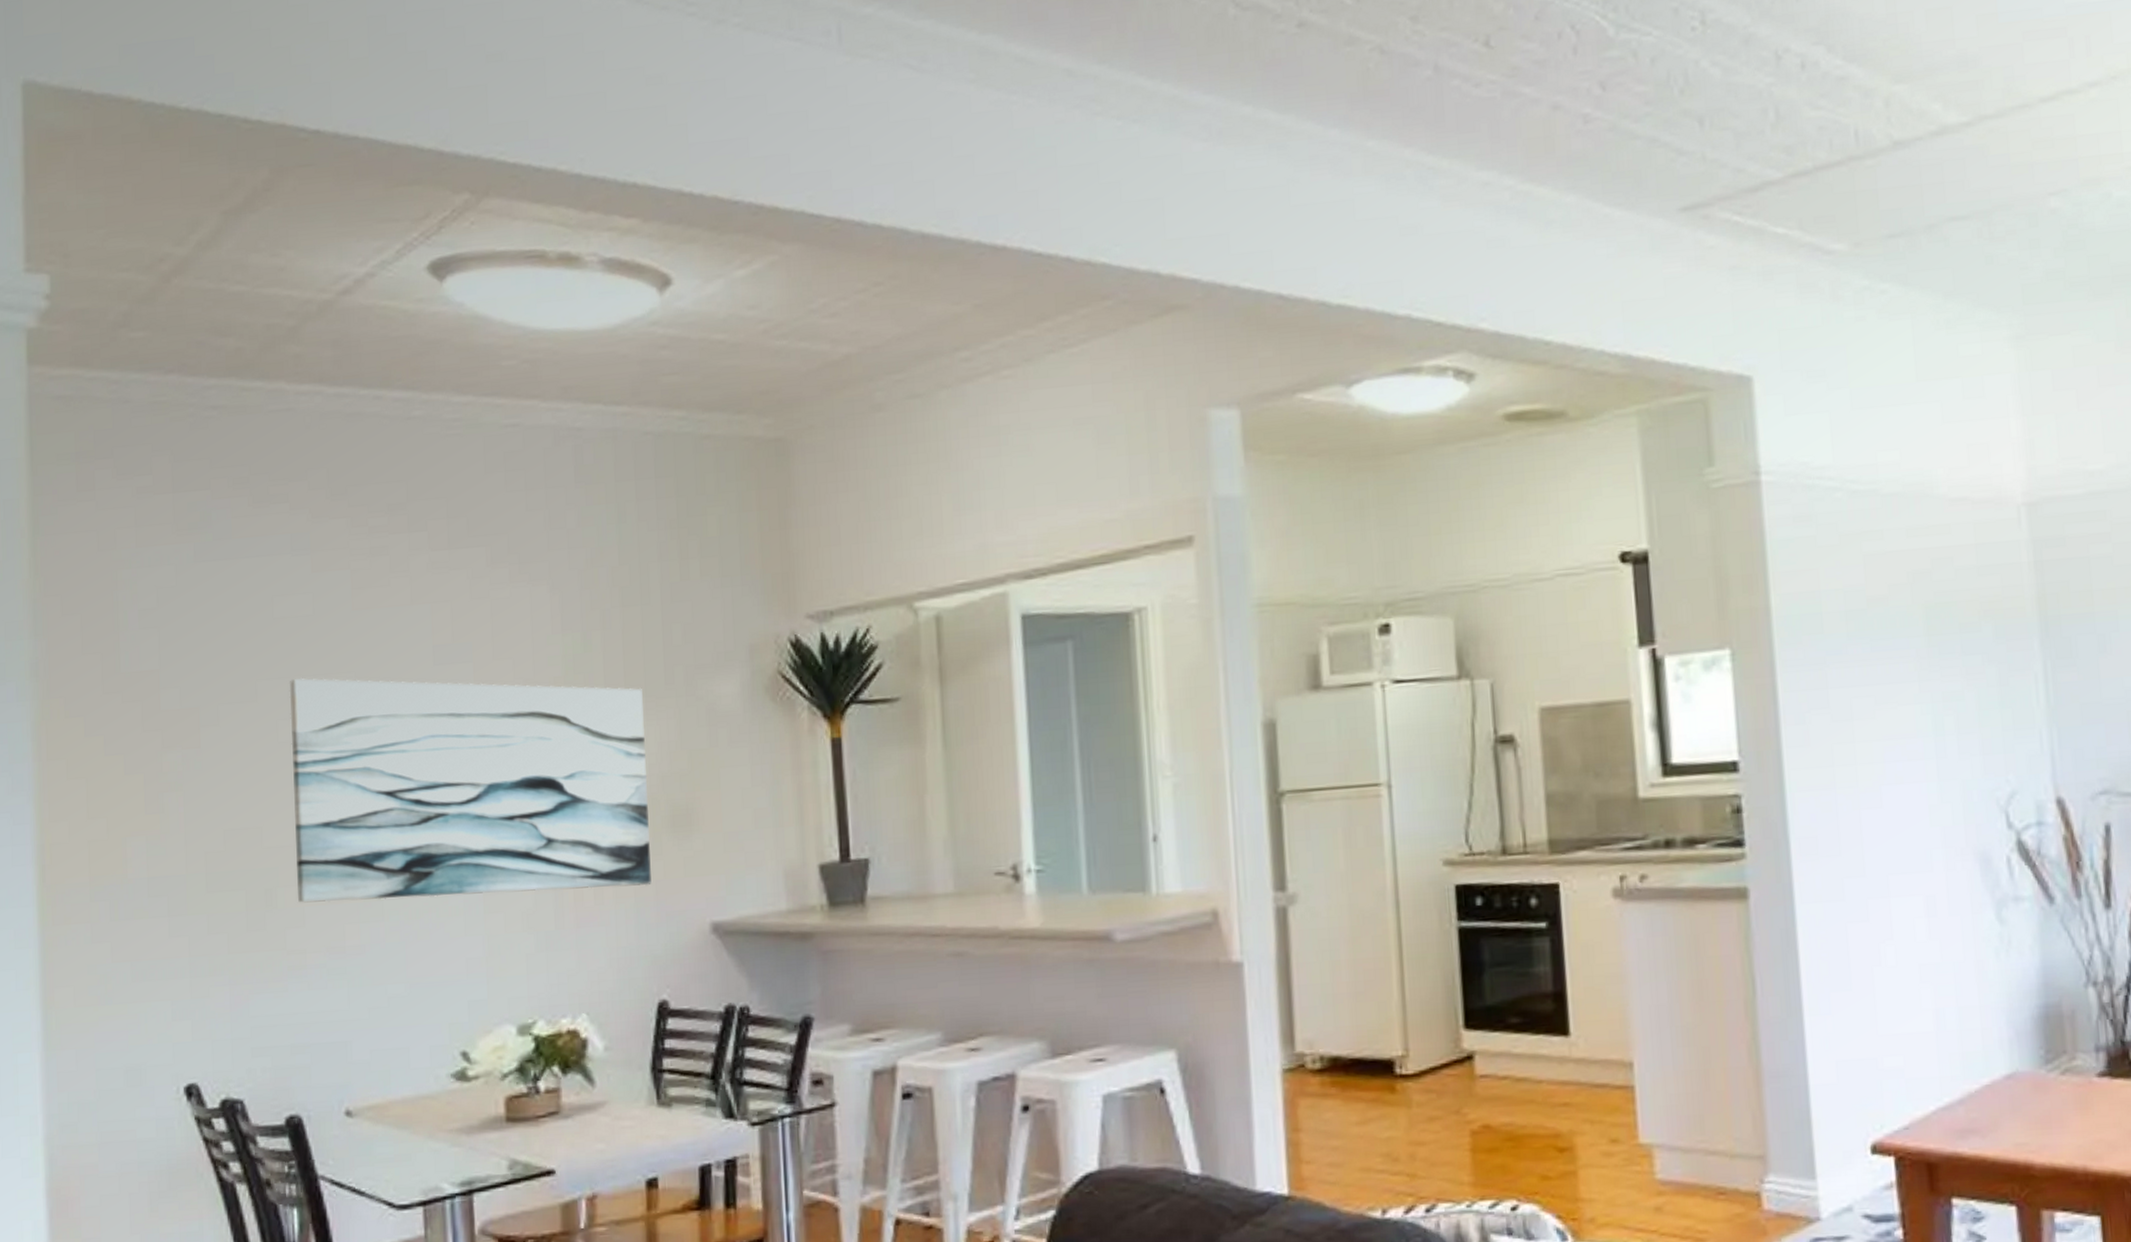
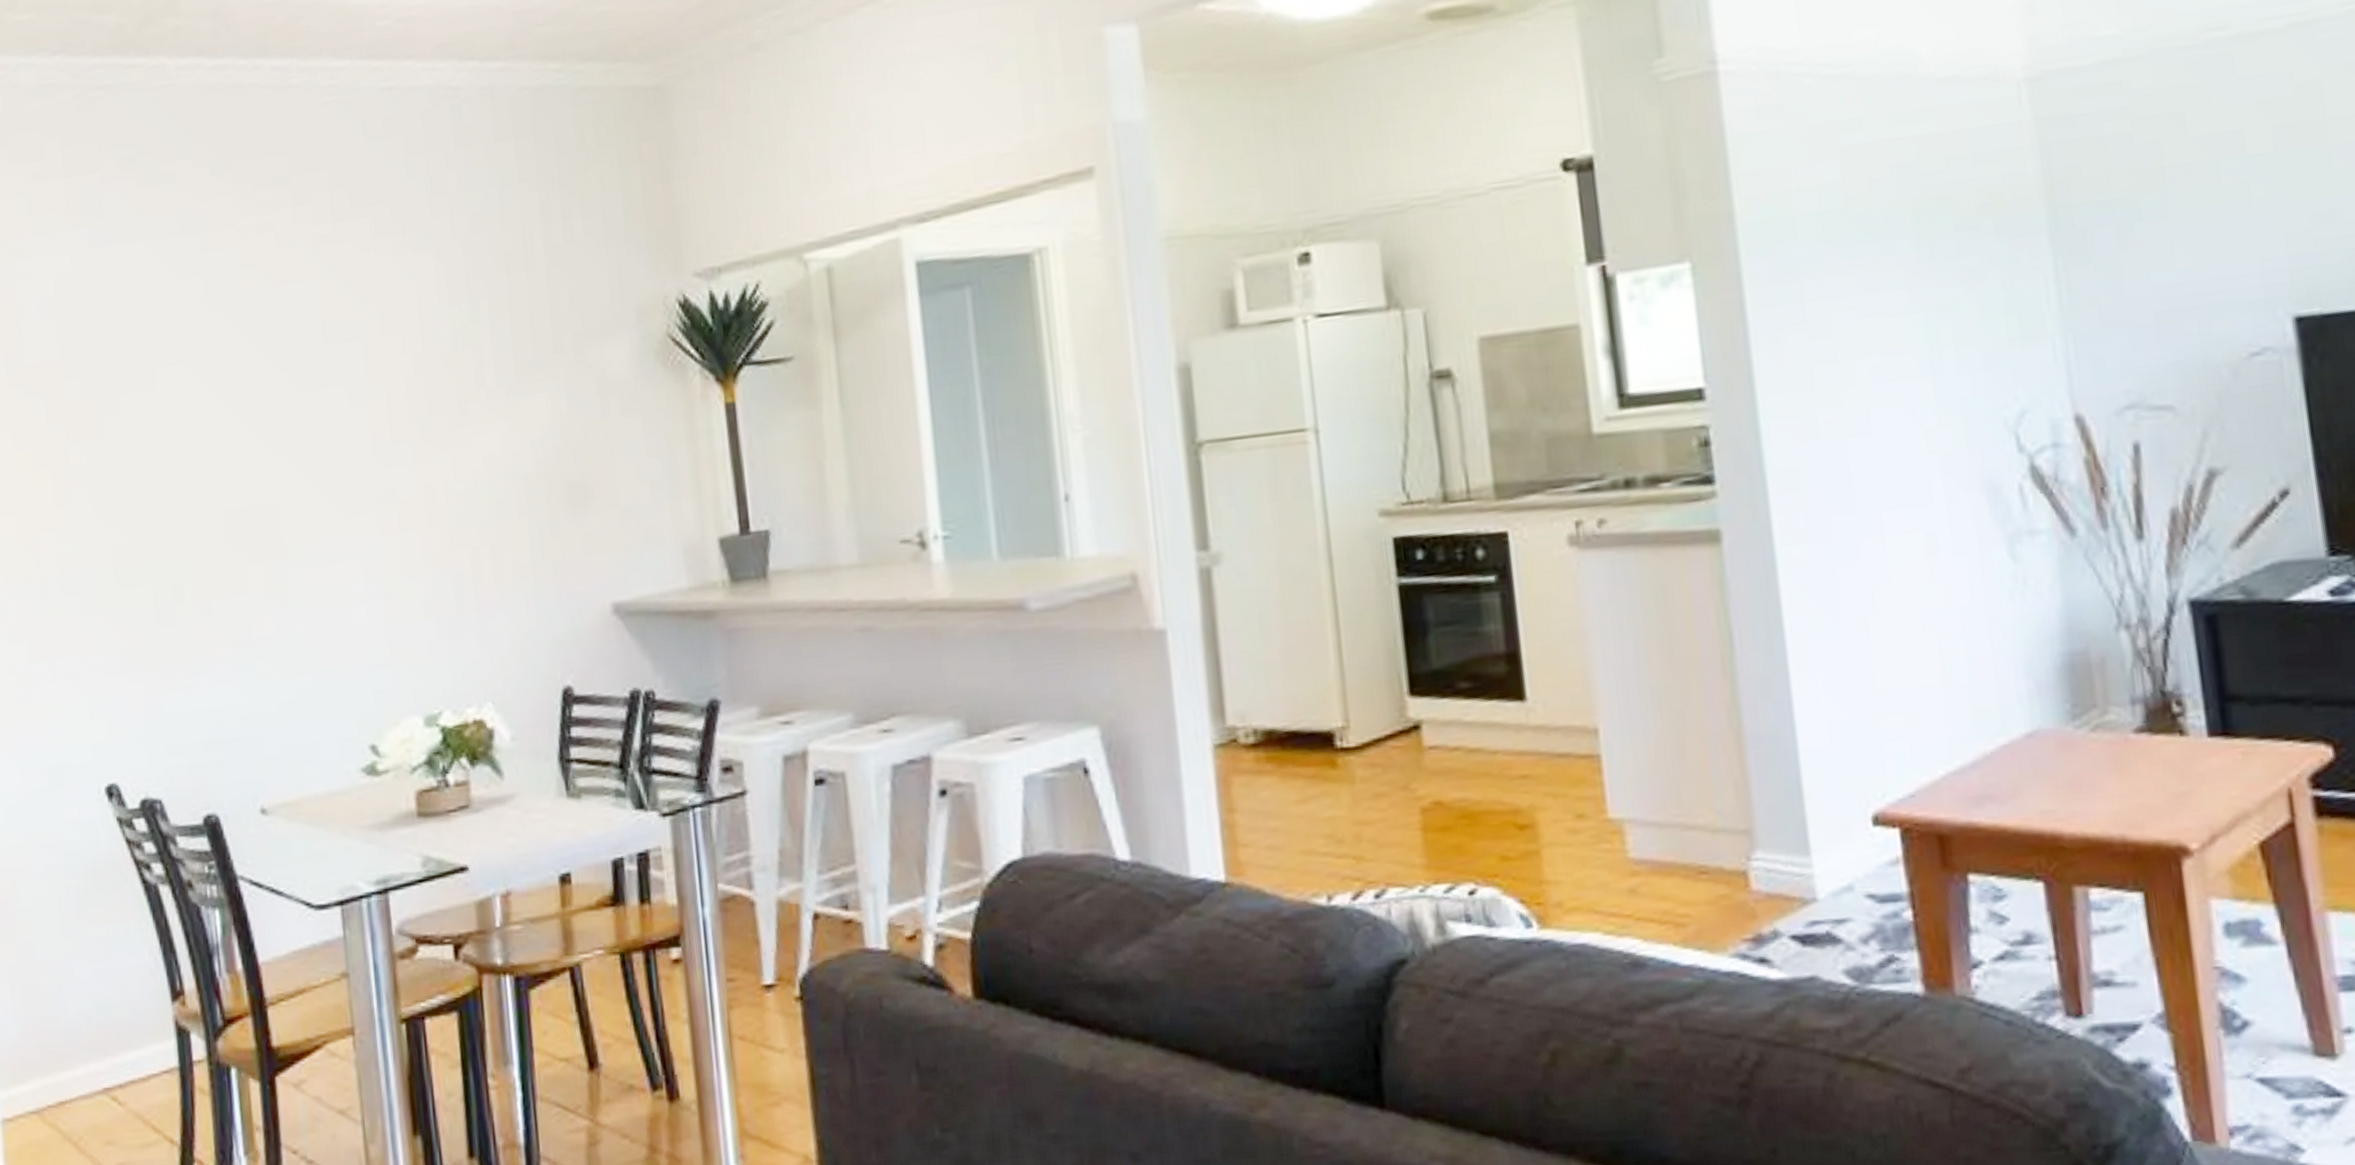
wall art: present [289,677,651,903] -> none [184,358,550,596]

